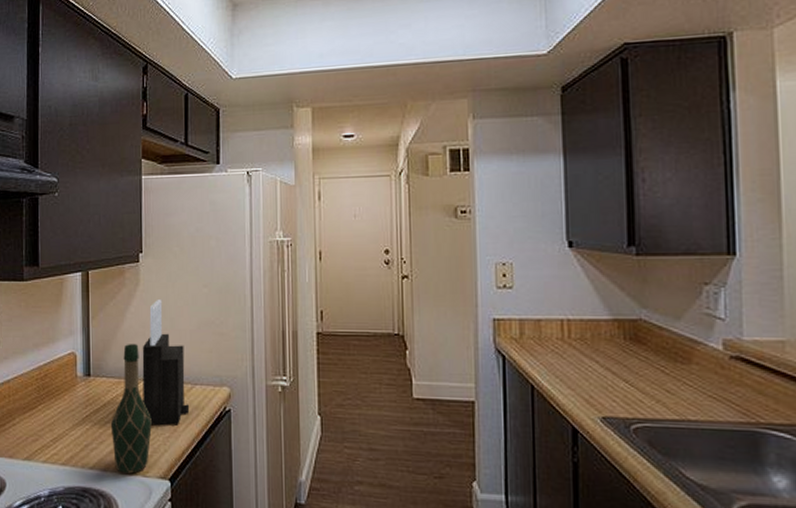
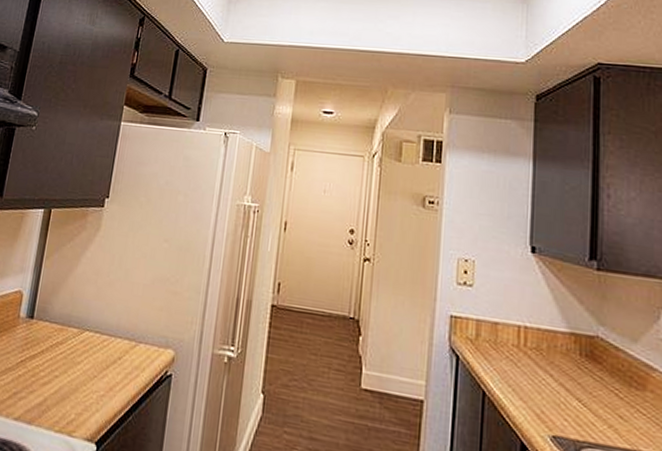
wine bottle: present [111,344,152,474] -> none [41,290,89,431]
knife block: present [142,300,190,425] -> none [82,248,135,383]

